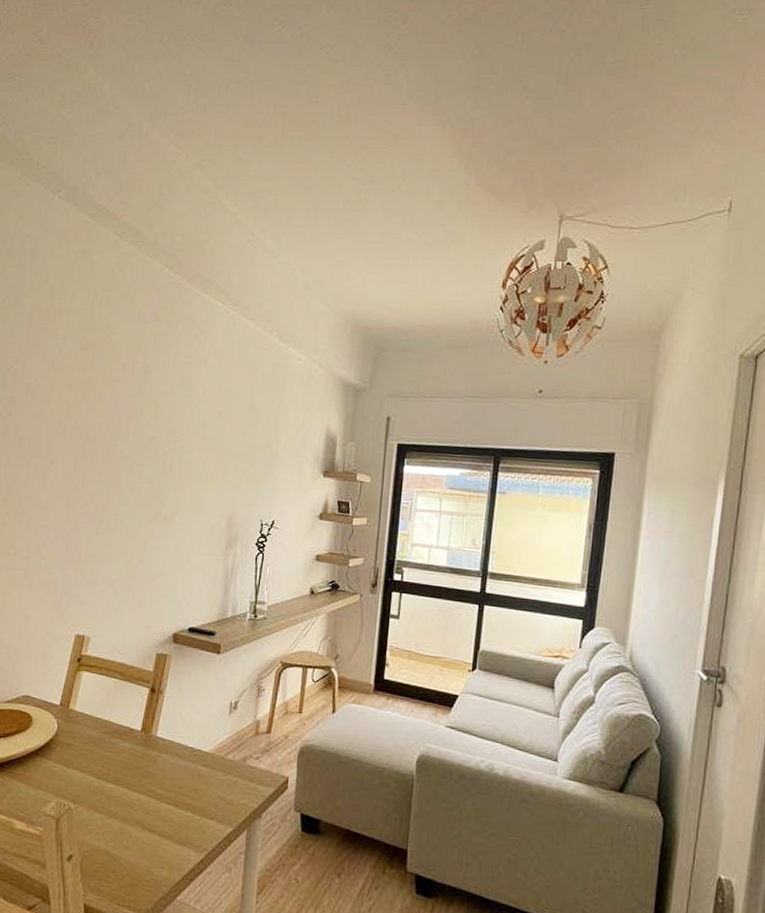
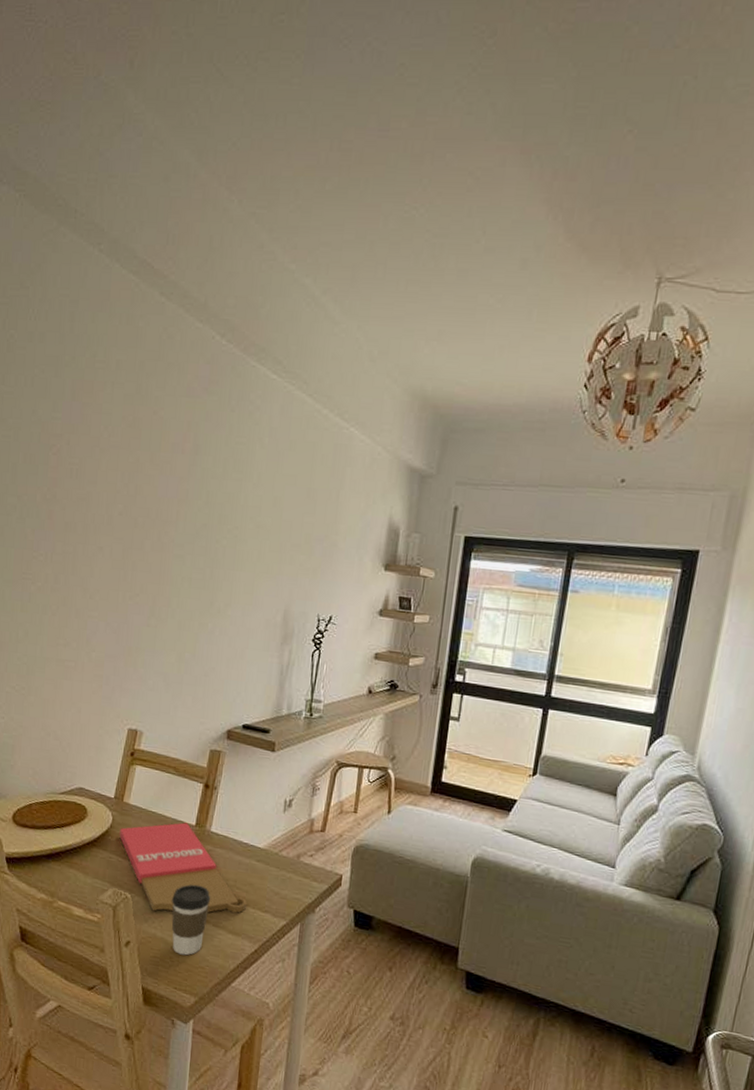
cutting board: none [64,728,192,822] -> present [119,822,246,913]
coffee cup: none [115,792,156,869] -> present [171,884,211,956]

